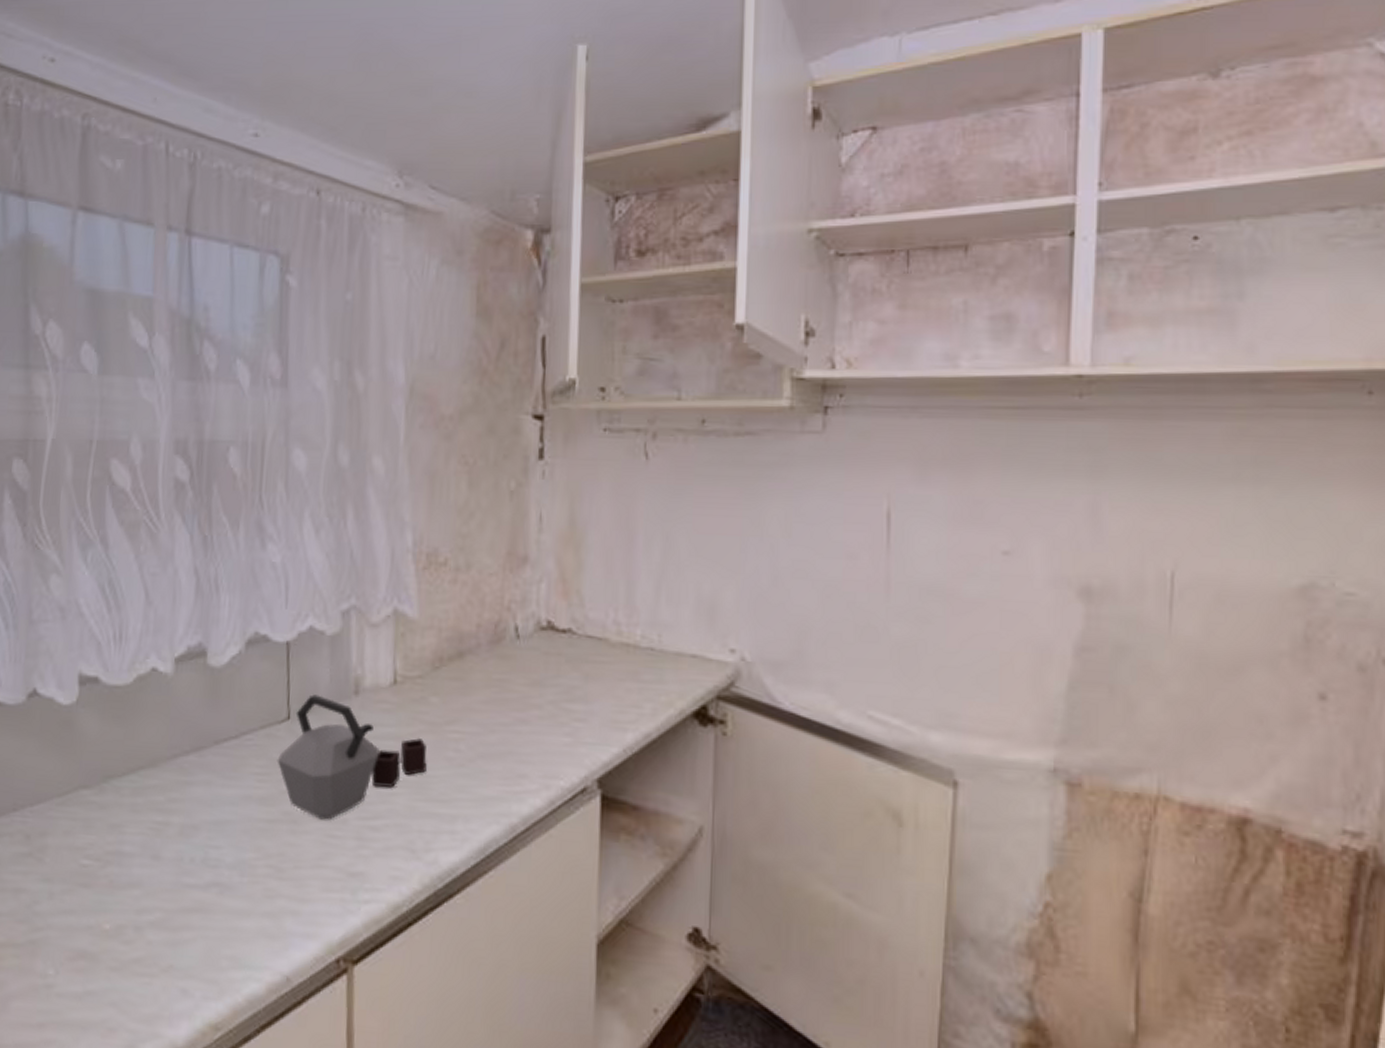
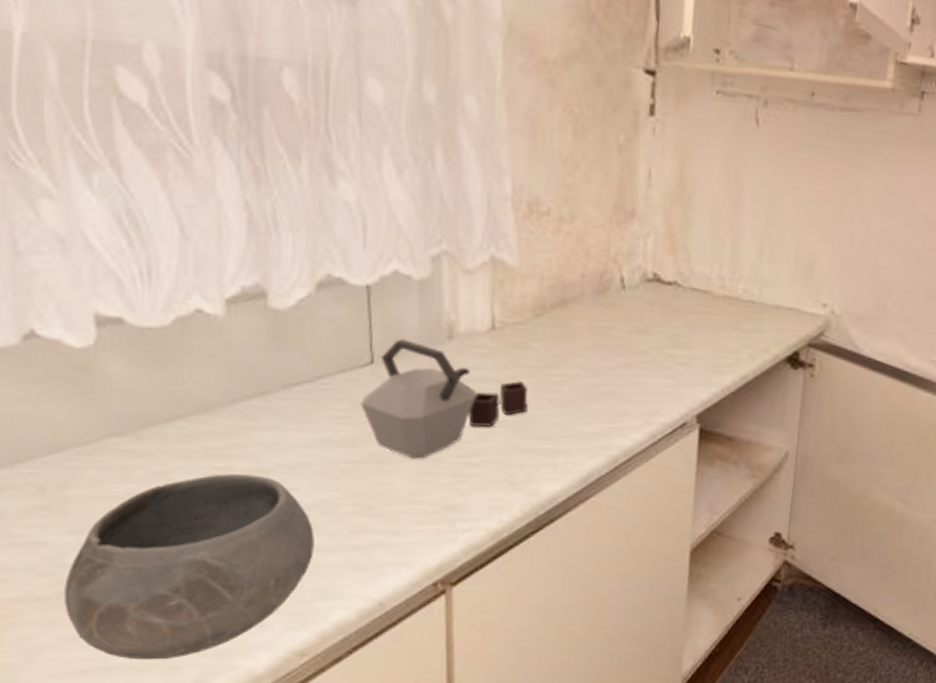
bowl: none [33,828,233,1020] -> present [64,474,315,660]

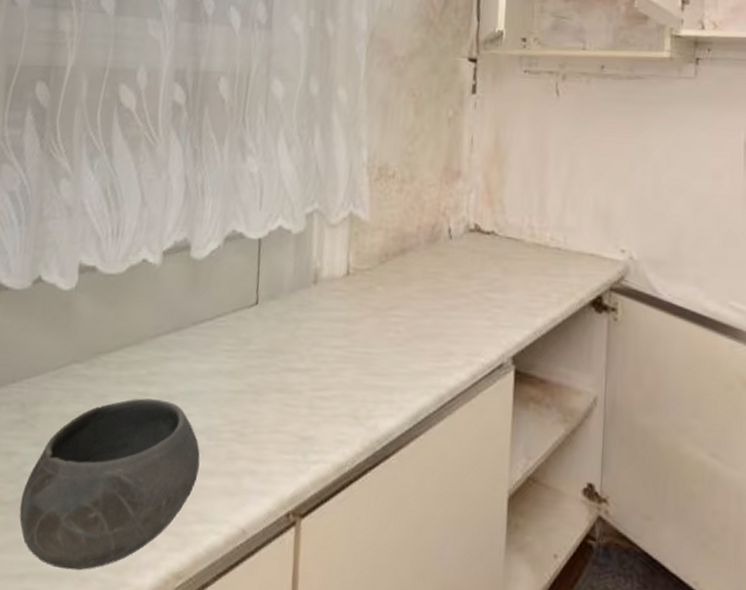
kettle: present [360,339,528,459] -> none [245,283,372,391]

